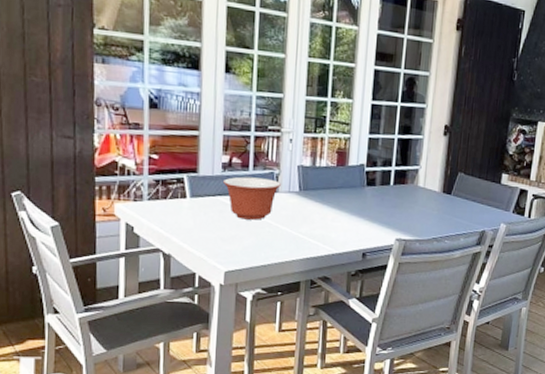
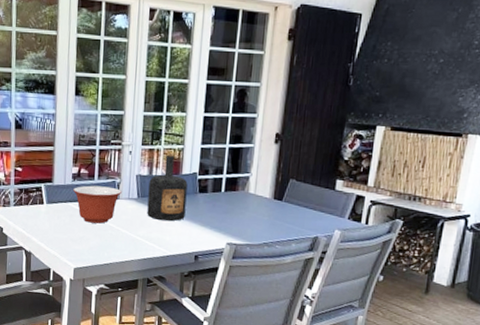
bottle: none [310,143,355,217] -> present [147,153,188,221]

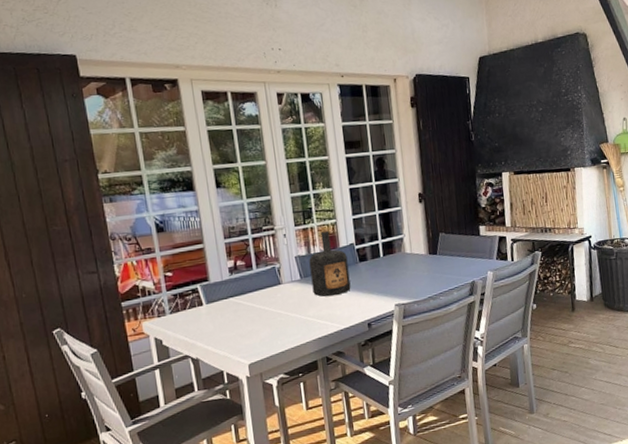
mixing bowl: present [73,185,122,224] -> none [232,273,283,315]

